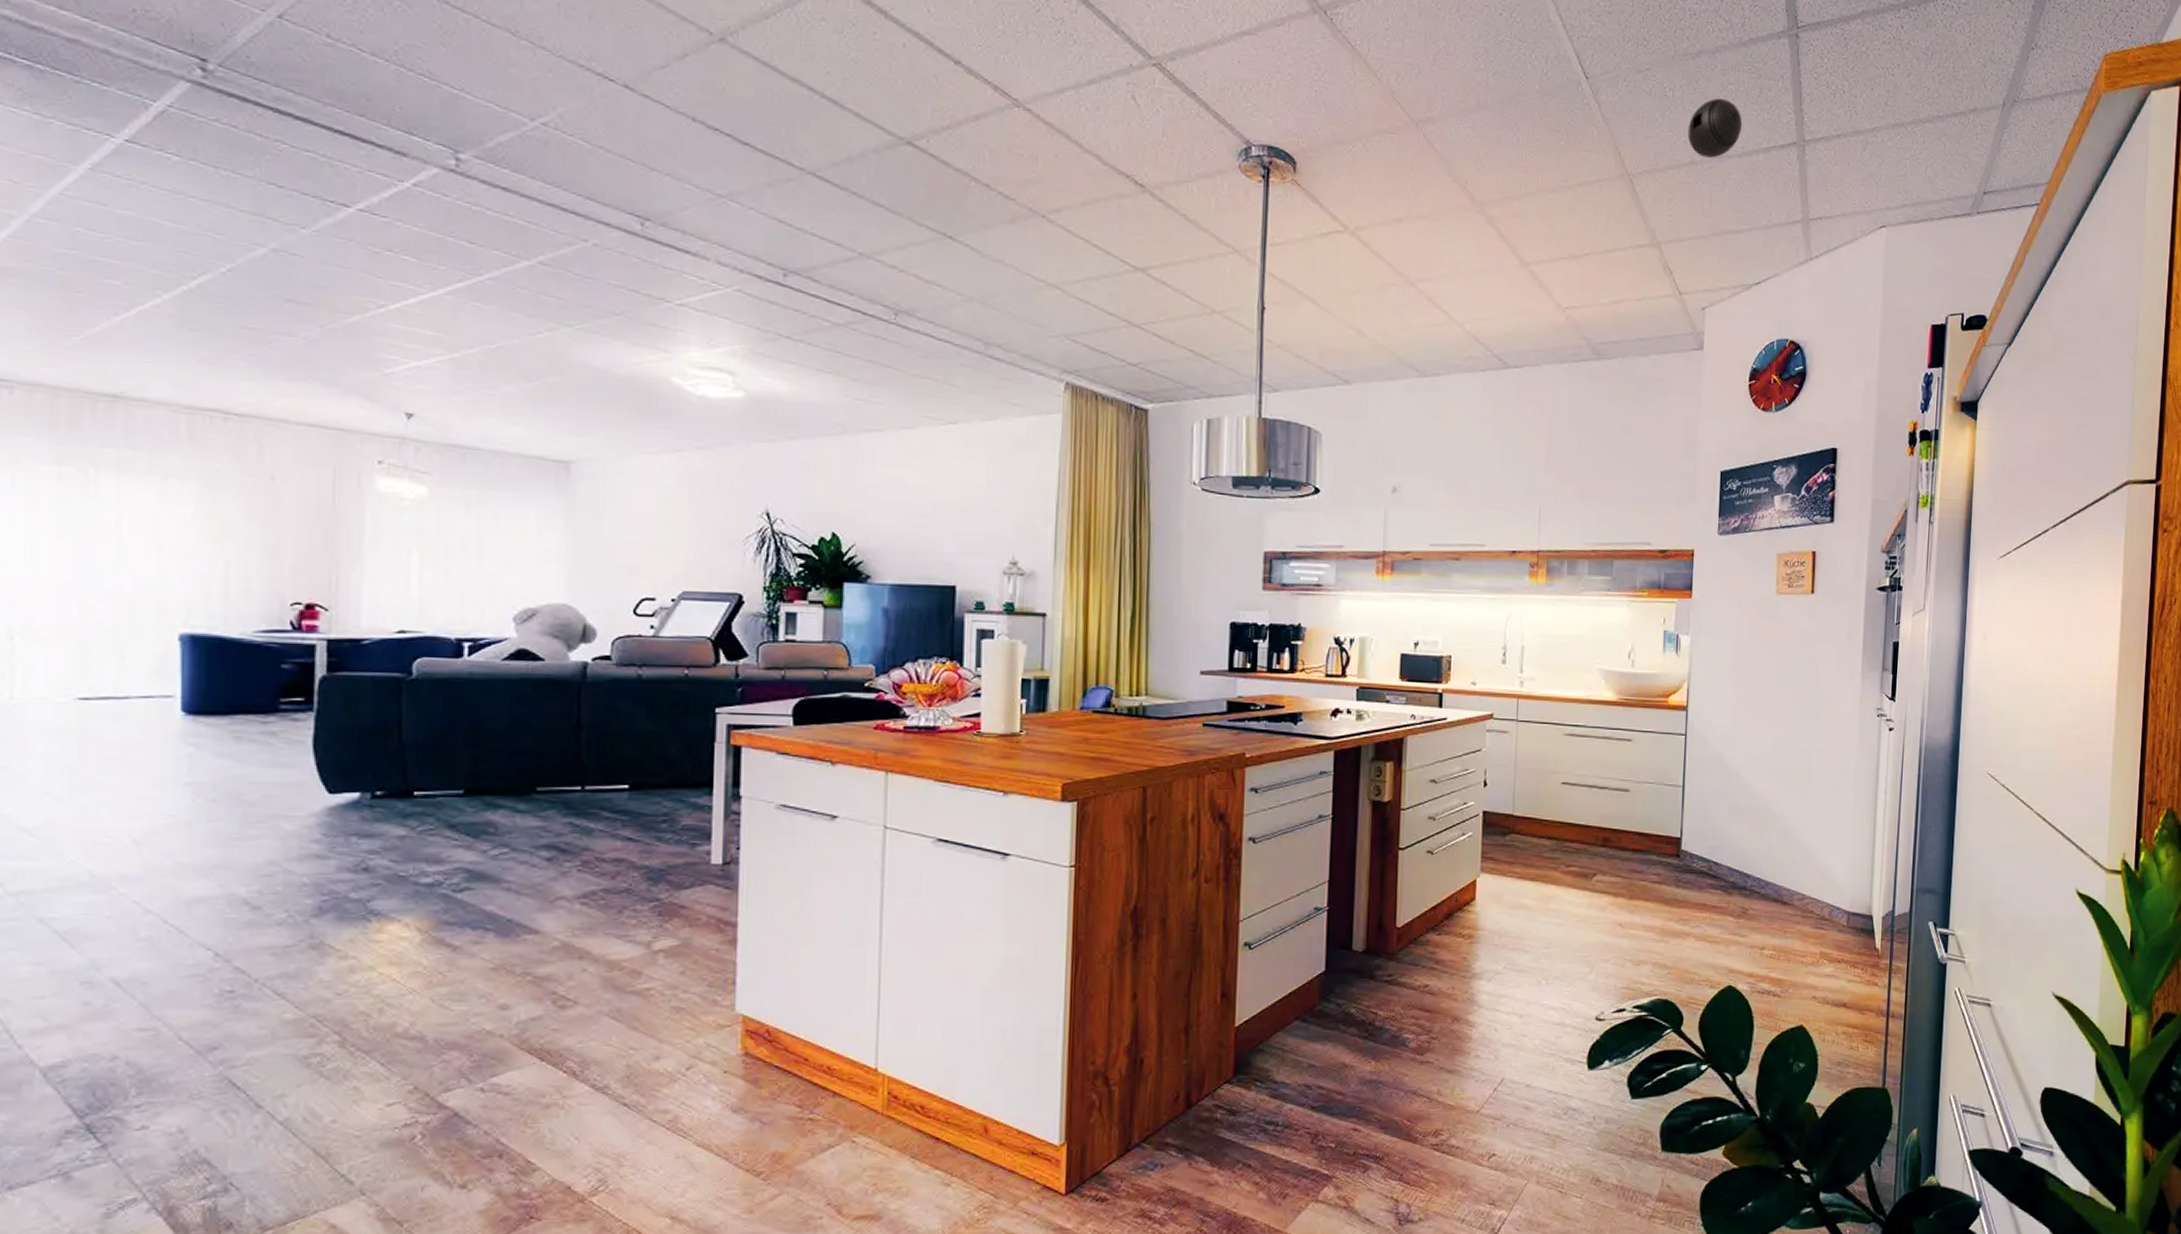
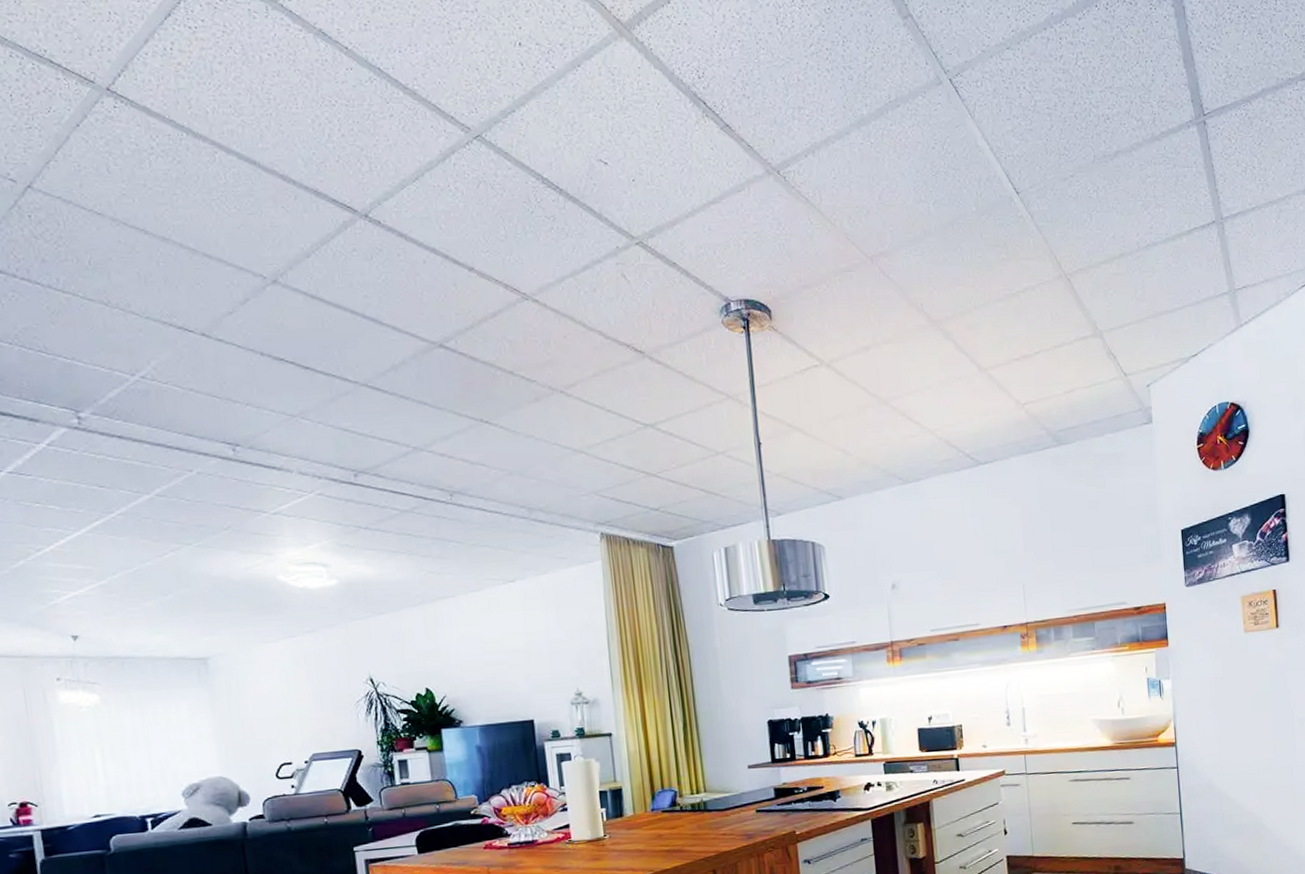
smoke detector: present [1687,98,1743,158] -> none [1114,192,1164,248]

